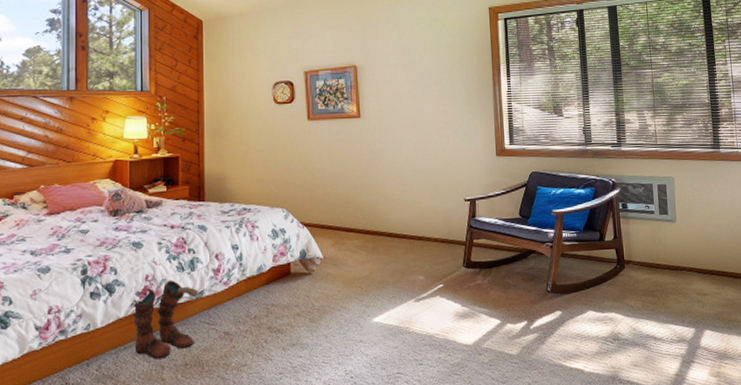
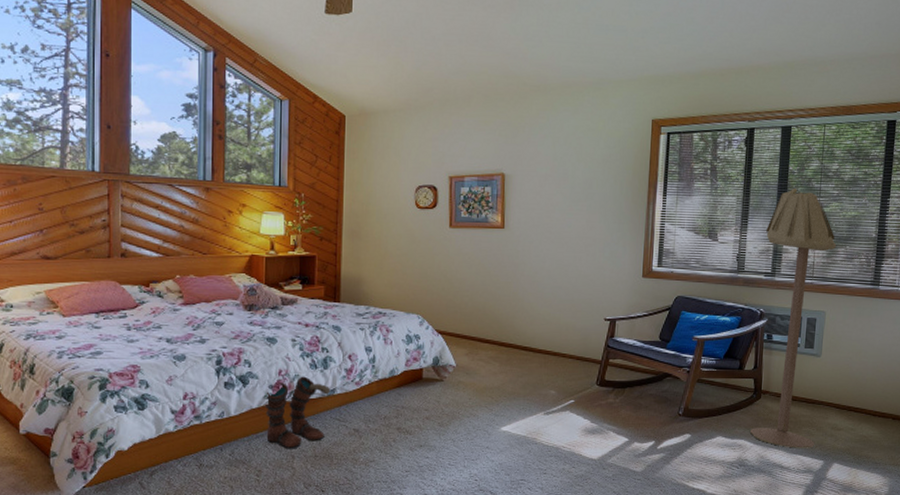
floor lamp: none [607,62,683,318] -> present [749,189,837,448]

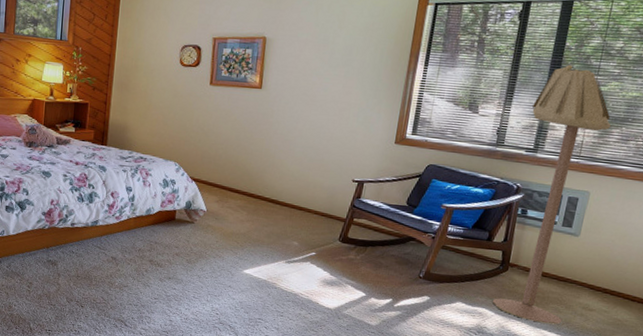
boots: present [264,376,331,449] -> none [38,207,94,268]

